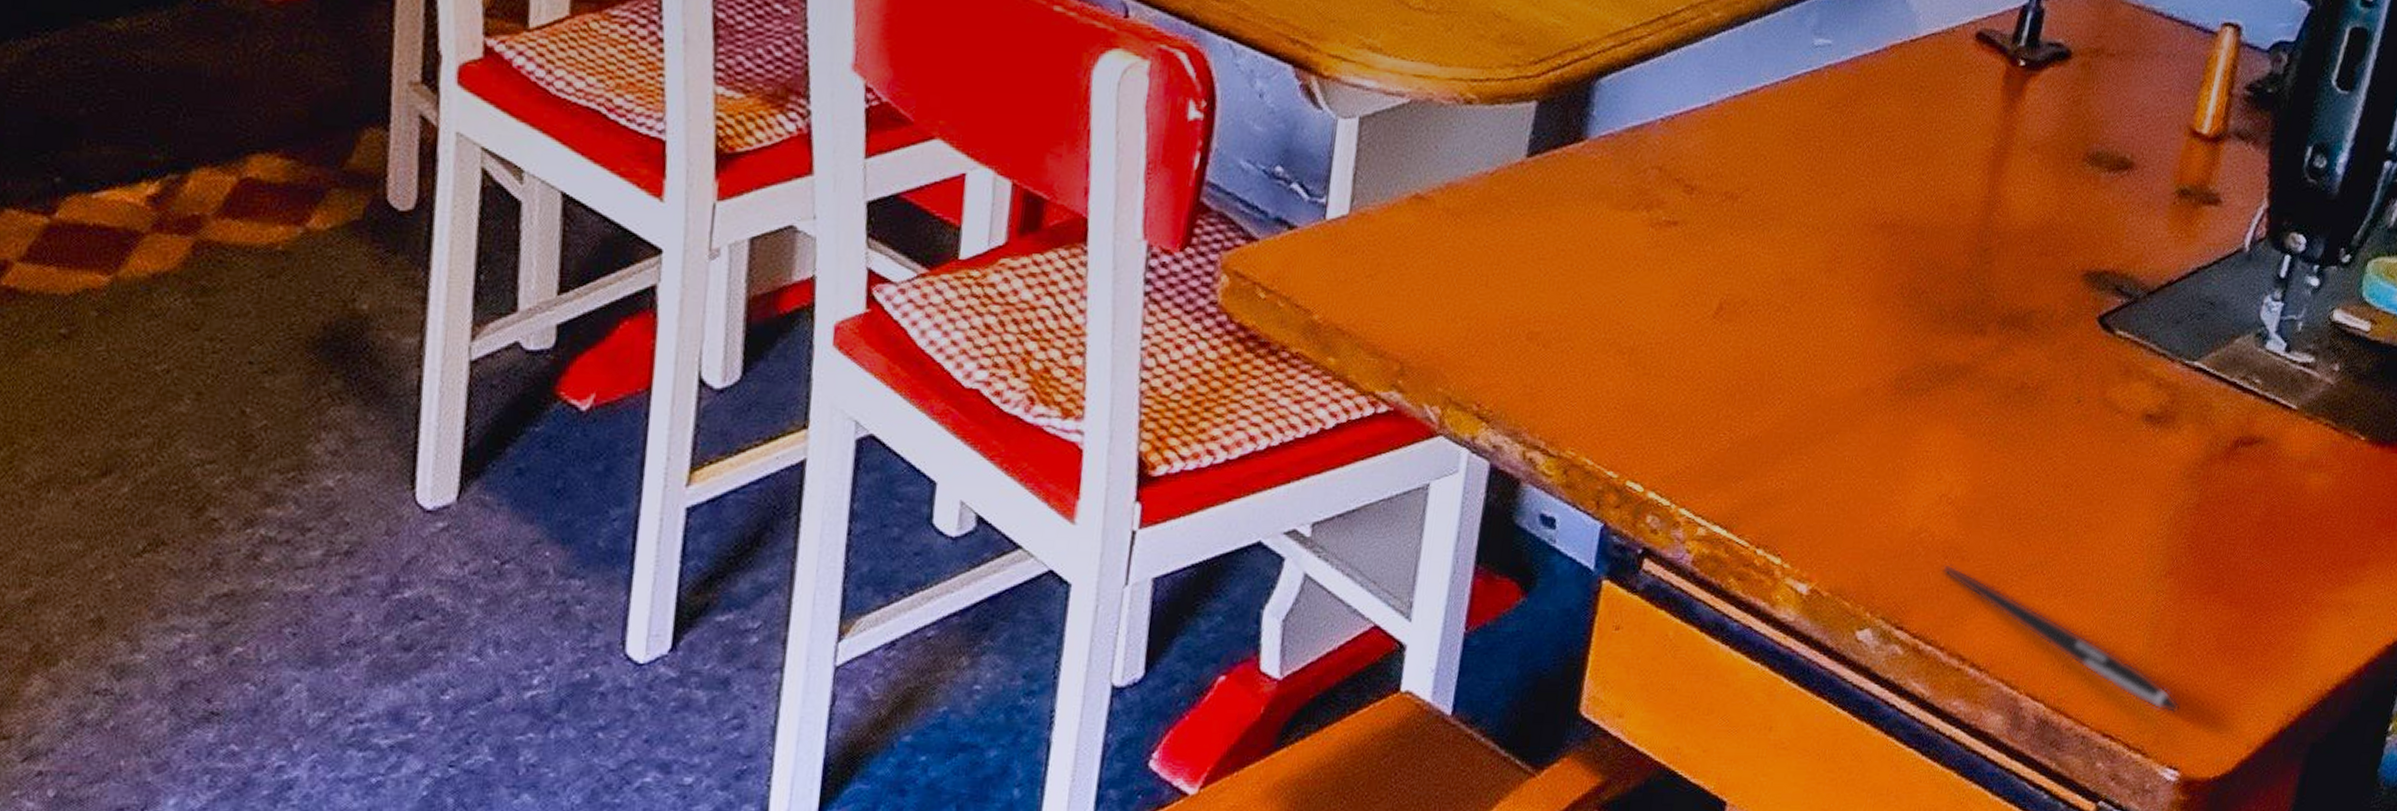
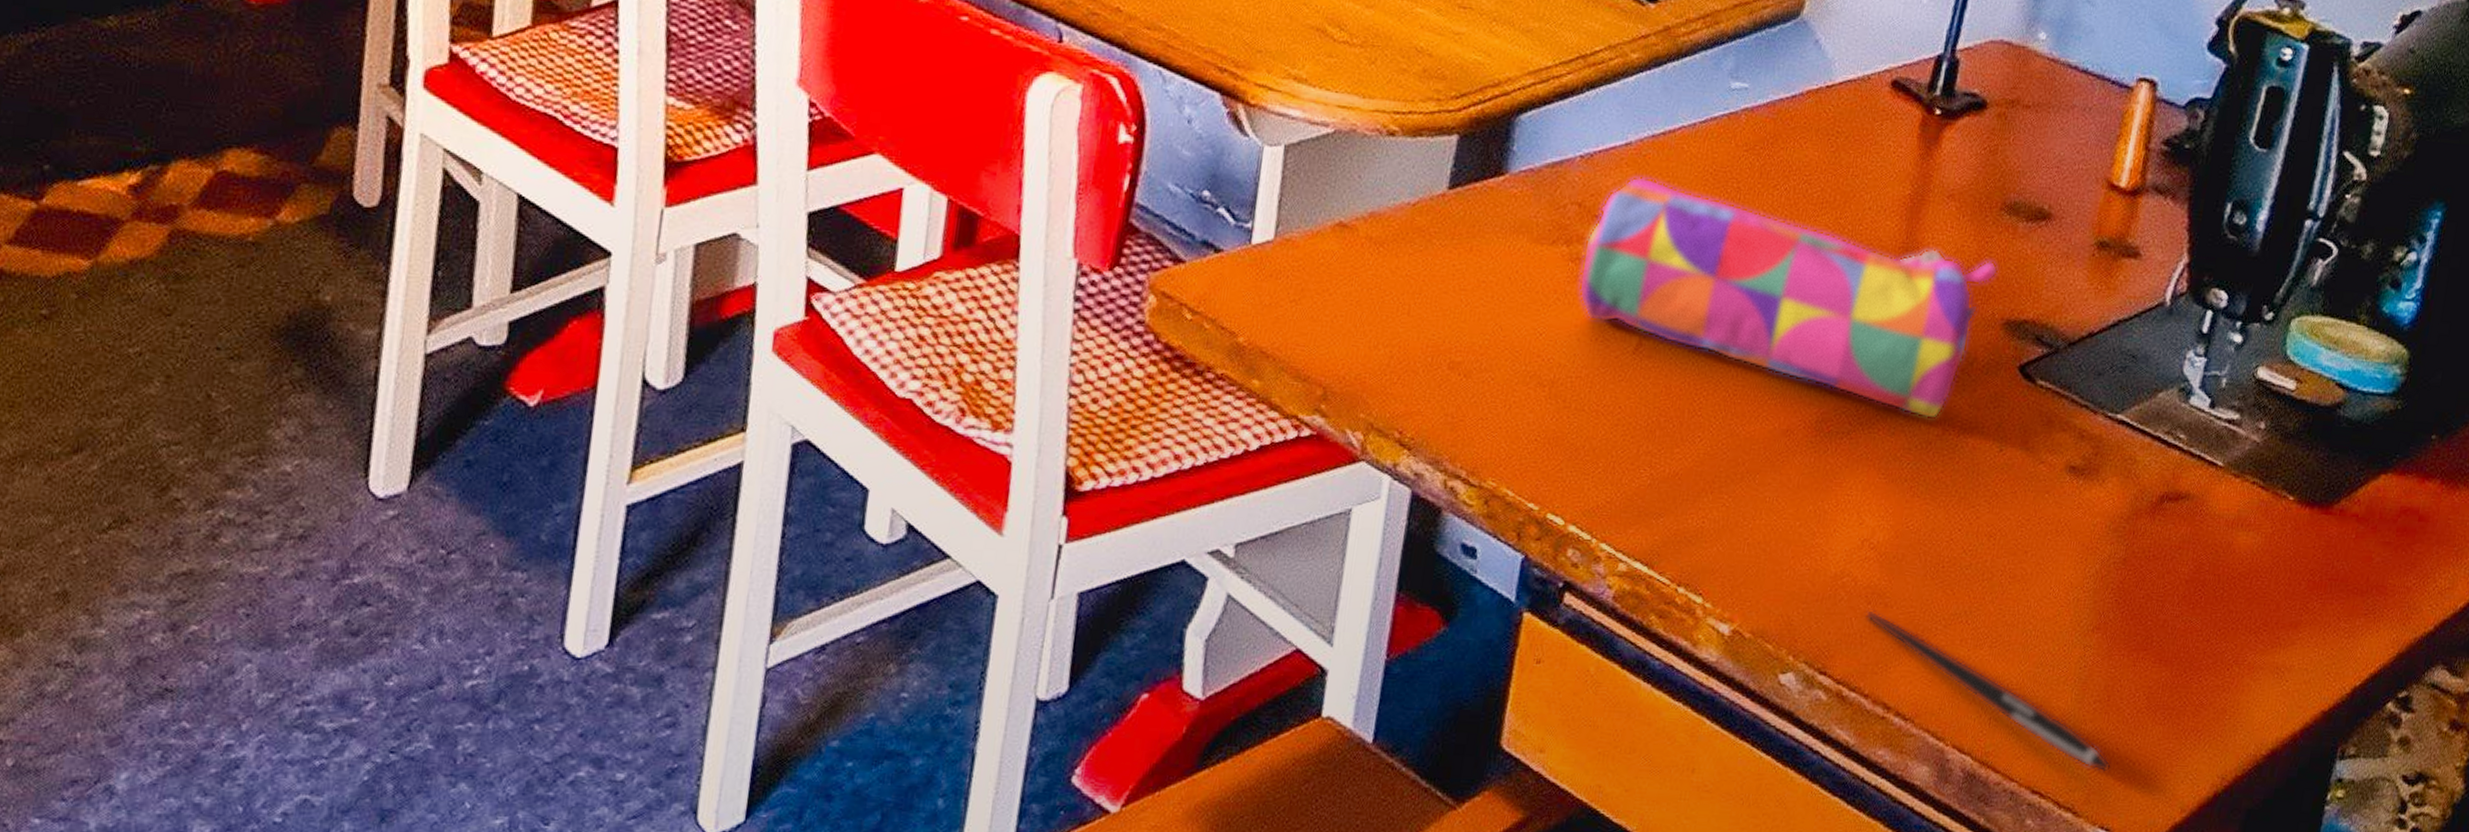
pencil case: none [1659,138,2079,374] -> present [1578,177,1998,420]

